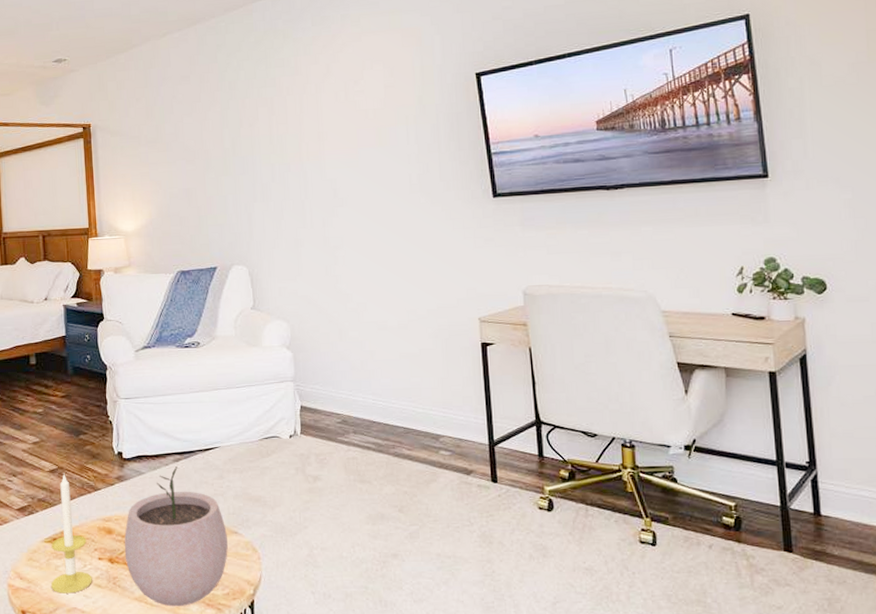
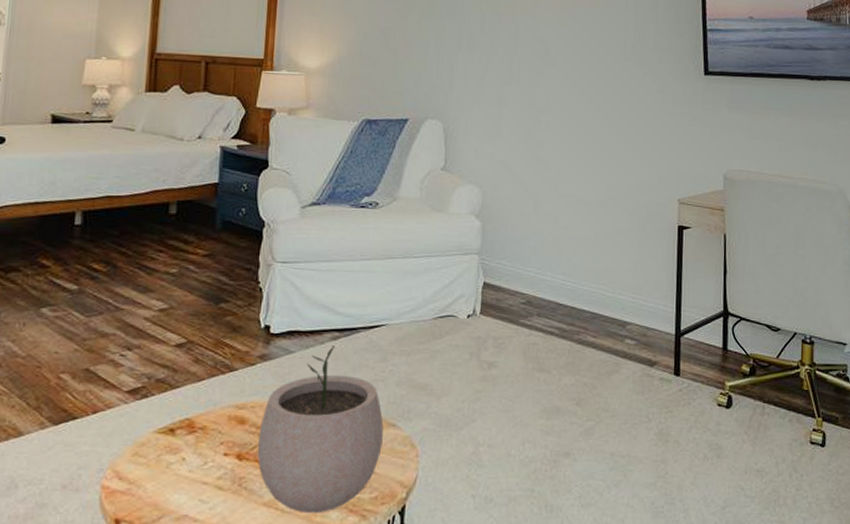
candle: present [50,473,92,594] -> none [157,348,213,498]

